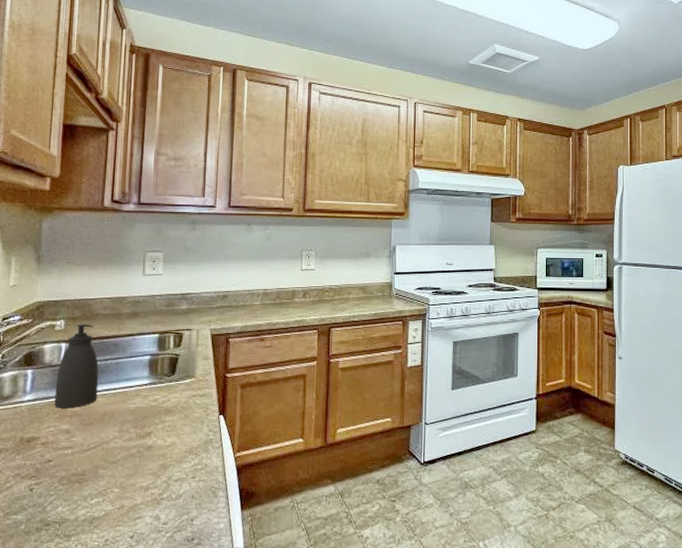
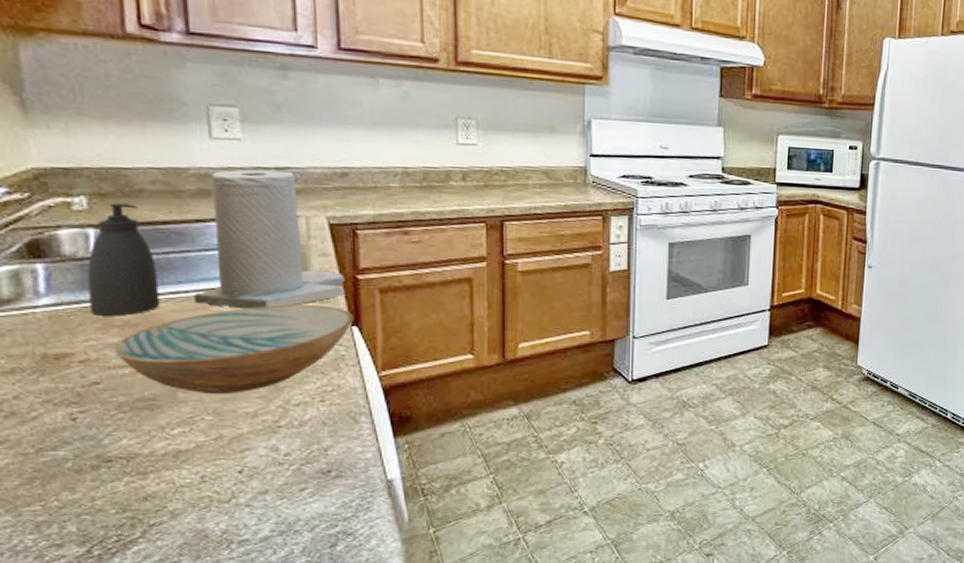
bowl: none [63,398,221,471] -> present [113,304,353,395]
paper towel: none [119,296,218,401] -> present [194,169,345,308]

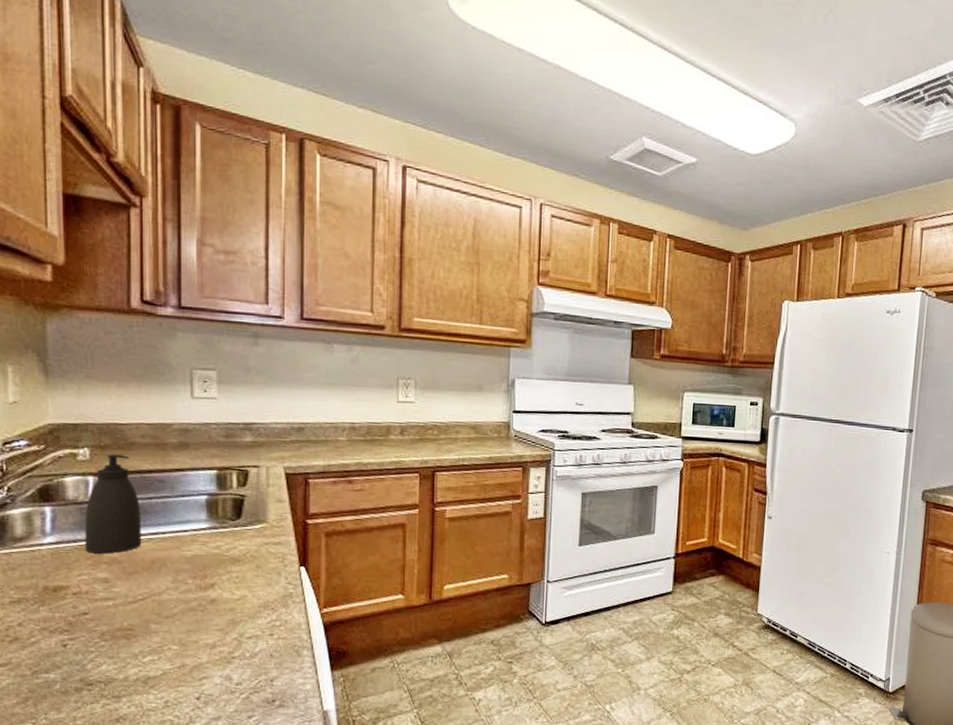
bowl: present [113,304,353,395] -> none [101,546,301,627]
paper towel: present [194,169,345,308] -> none [170,425,296,549]

